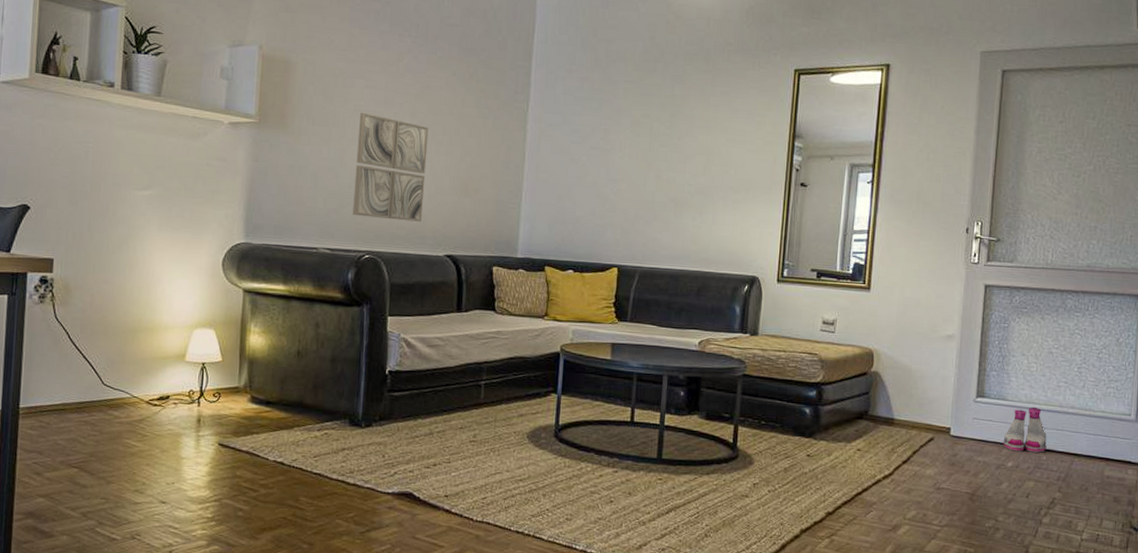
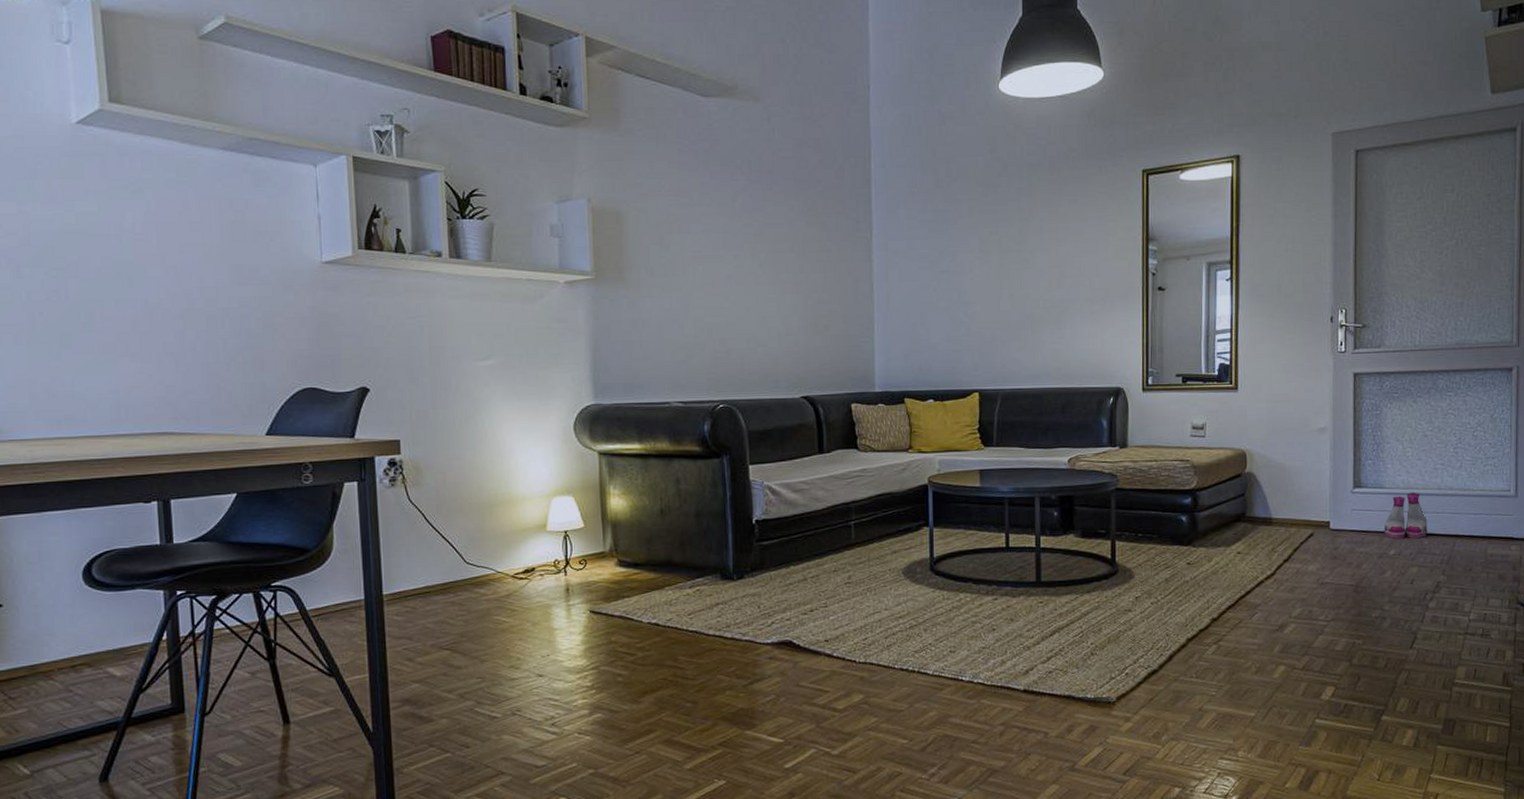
wall art: present [352,112,429,222] -> none [698,257,774,366]

